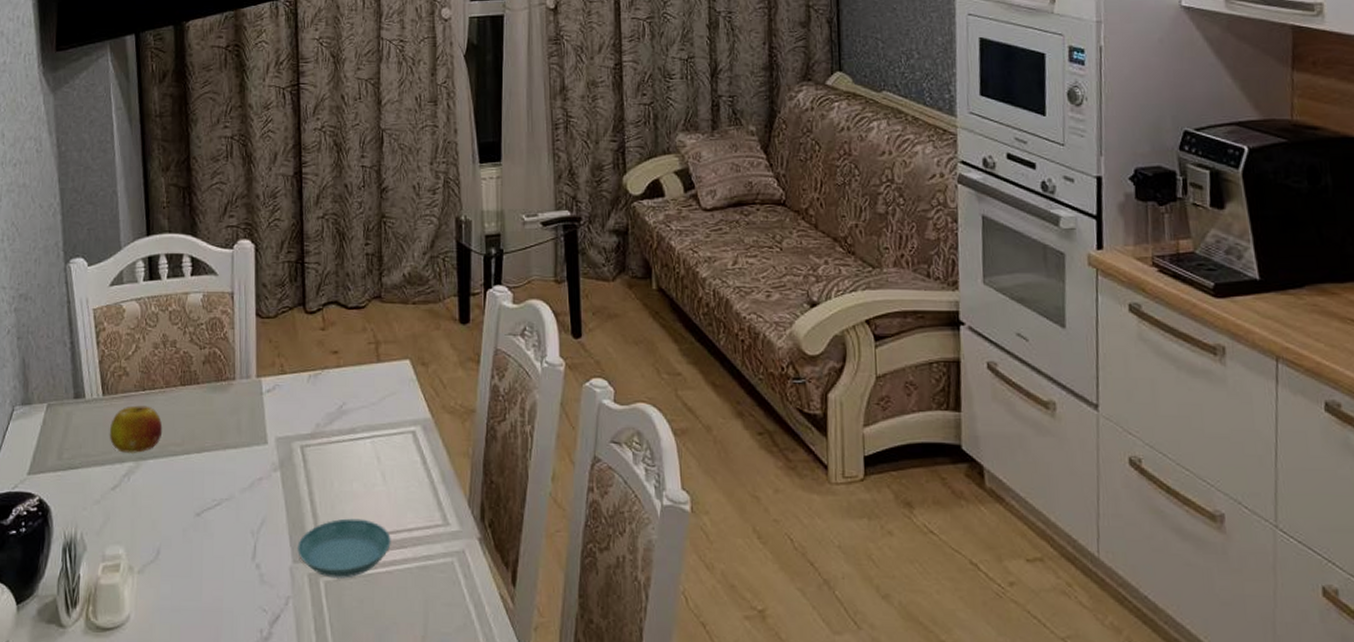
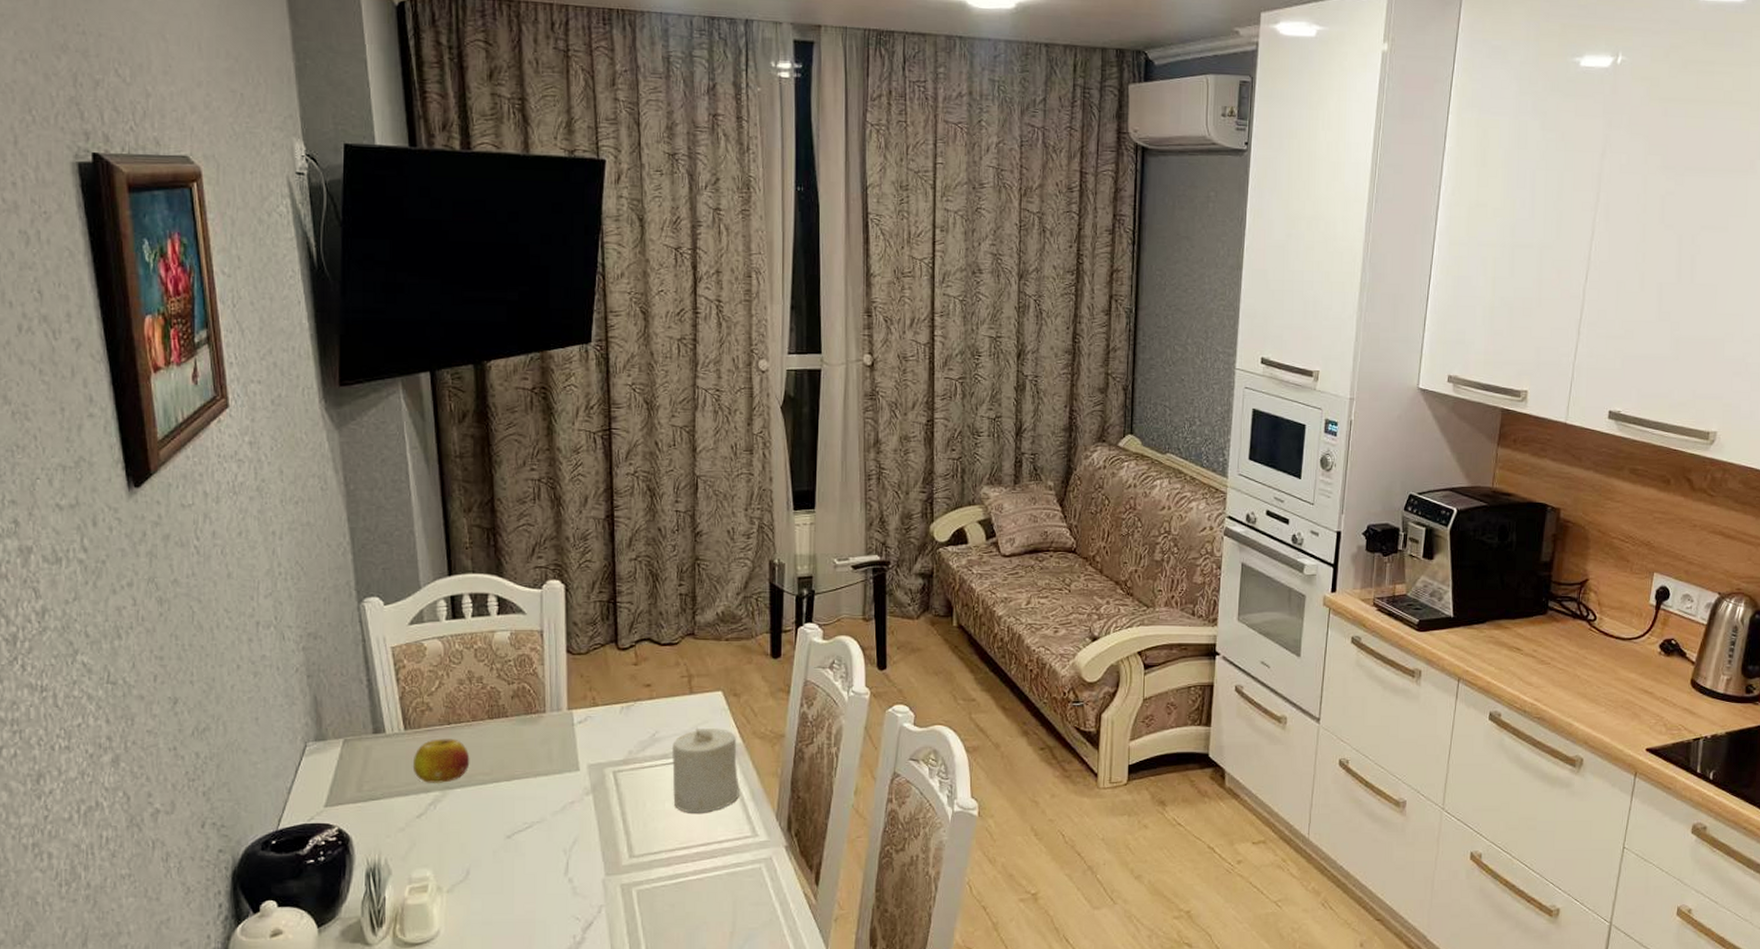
saucer: present [297,518,391,578] -> none [610,834,702,887]
candle: none [360,399,429,496] -> present [672,727,739,813]

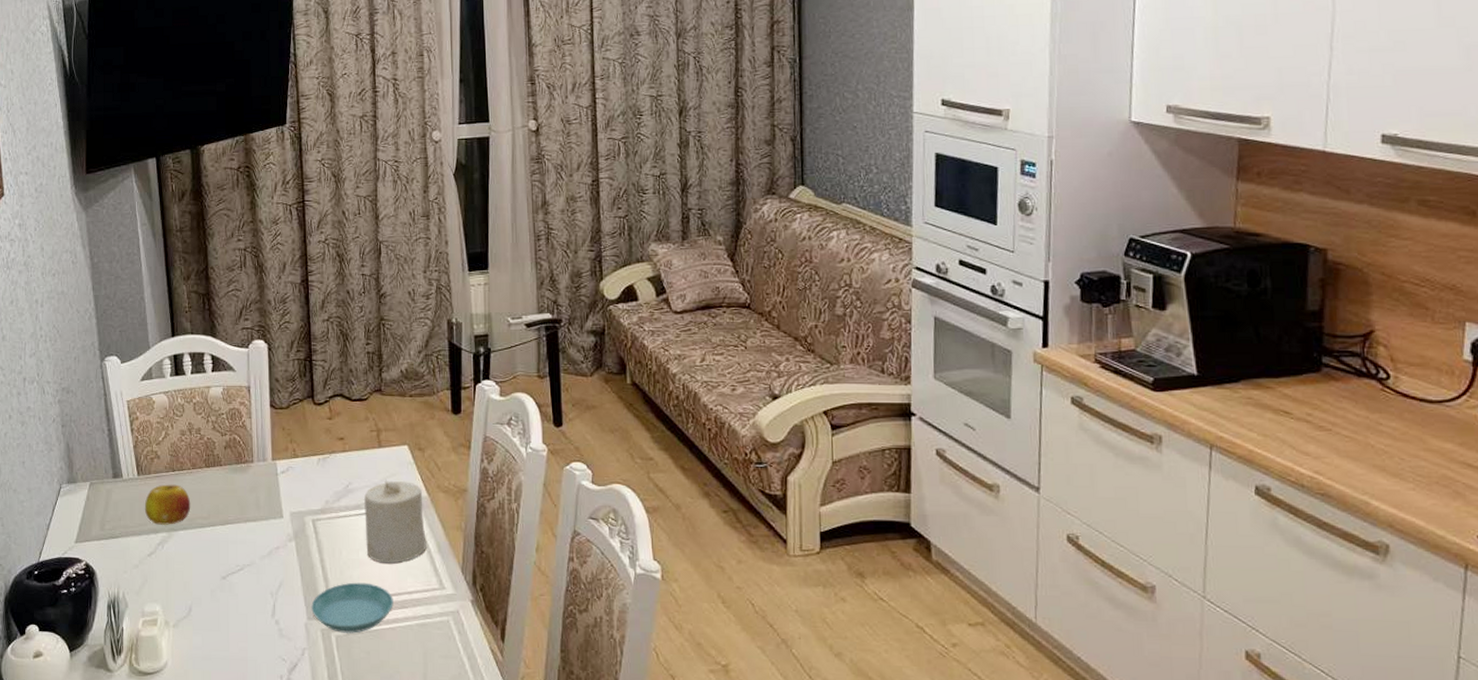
saucer: none [610,834,702,887] -> present [311,582,393,633]

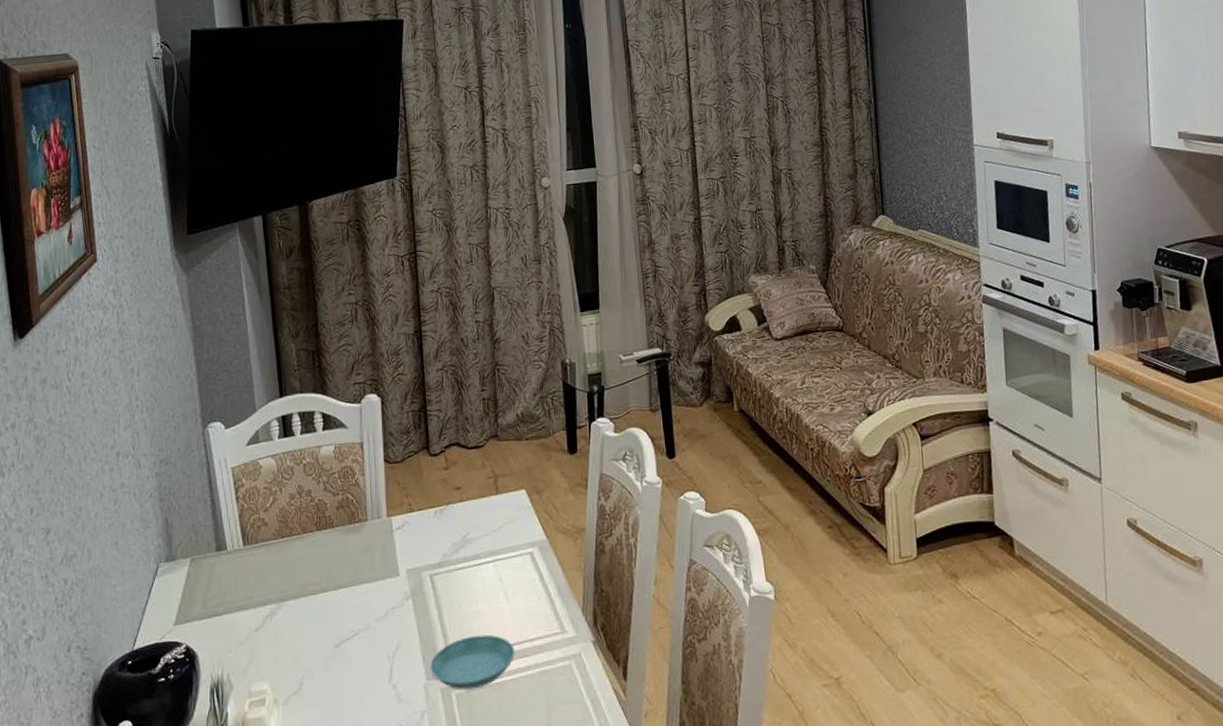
fruit: present [144,484,191,525] -> none [251,551,301,597]
candle: present [364,480,426,564] -> none [483,526,547,613]

